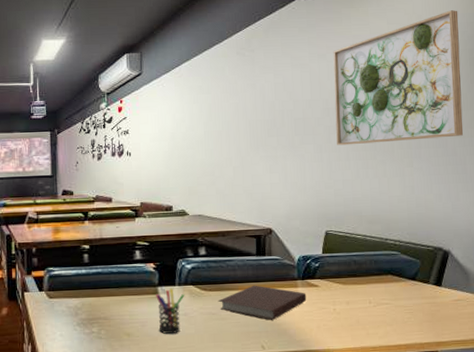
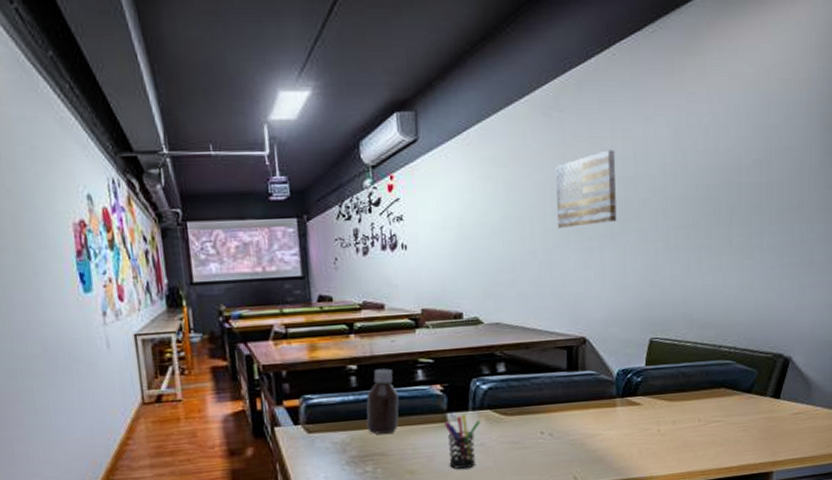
bottle: none [94,249,121,303] -> present [366,368,399,435]
notebook: present [217,285,307,320] -> none [520,406,627,447]
wall art: none [247,80,297,141] -> present [555,150,617,229]
wall art: present [333,10,464,146] -> none [662,62,814,234]

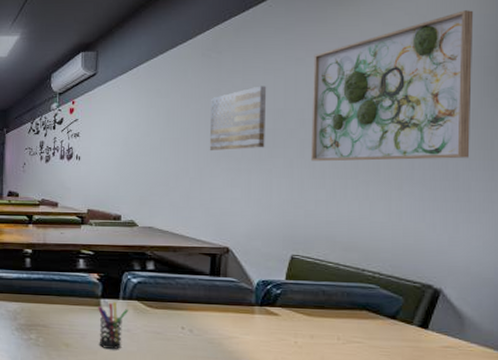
bottle: present [366,368,399,435] -> none [34,255,62,310]
wall art: none [662,62,814,234] -> present [311,10,474,162]

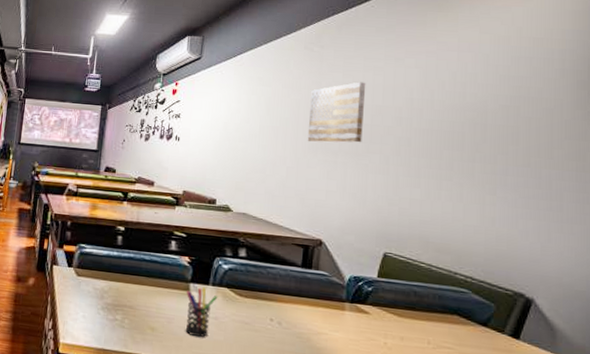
wall art: present [311,10,474,162] -> none [407,25,567,168]

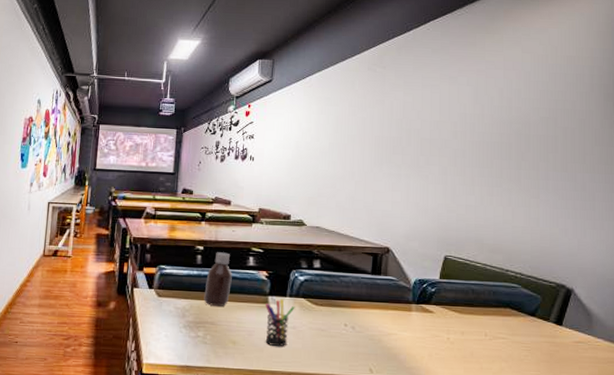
bottle: none [123,234,153,291] -> present [204,252,232,307]
wall art: present [307,82,366,143] -> none [373,99,425,157]

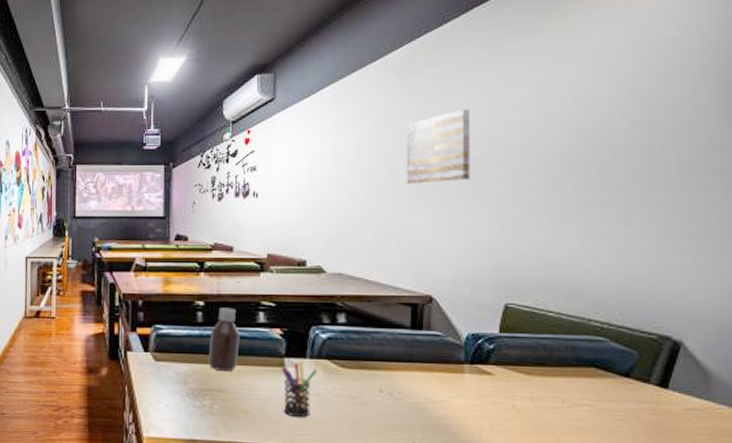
wall art: none [373,99,425,157] -> present [406,109,471,185]

